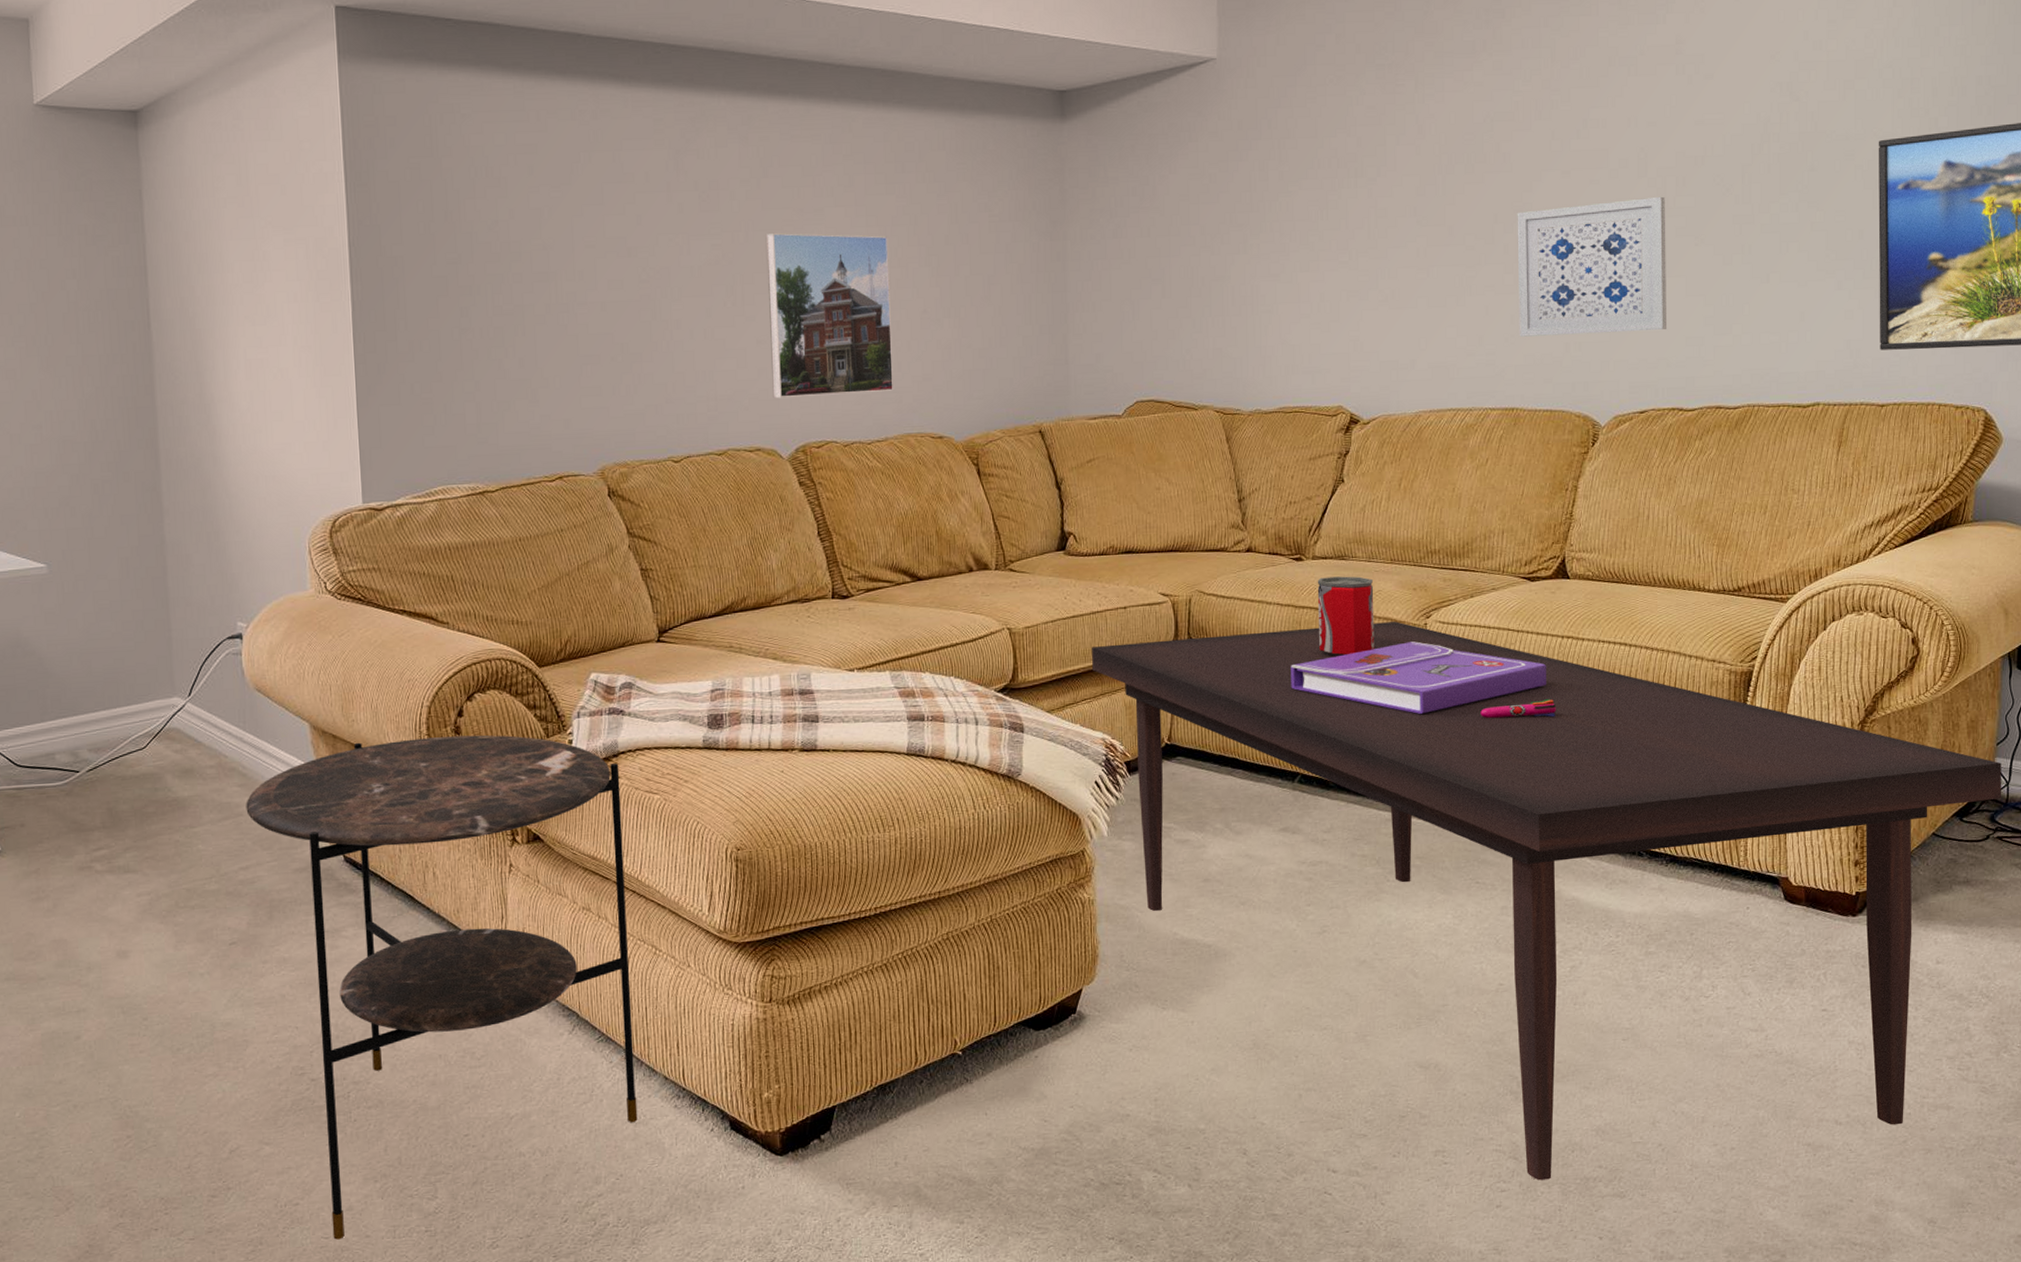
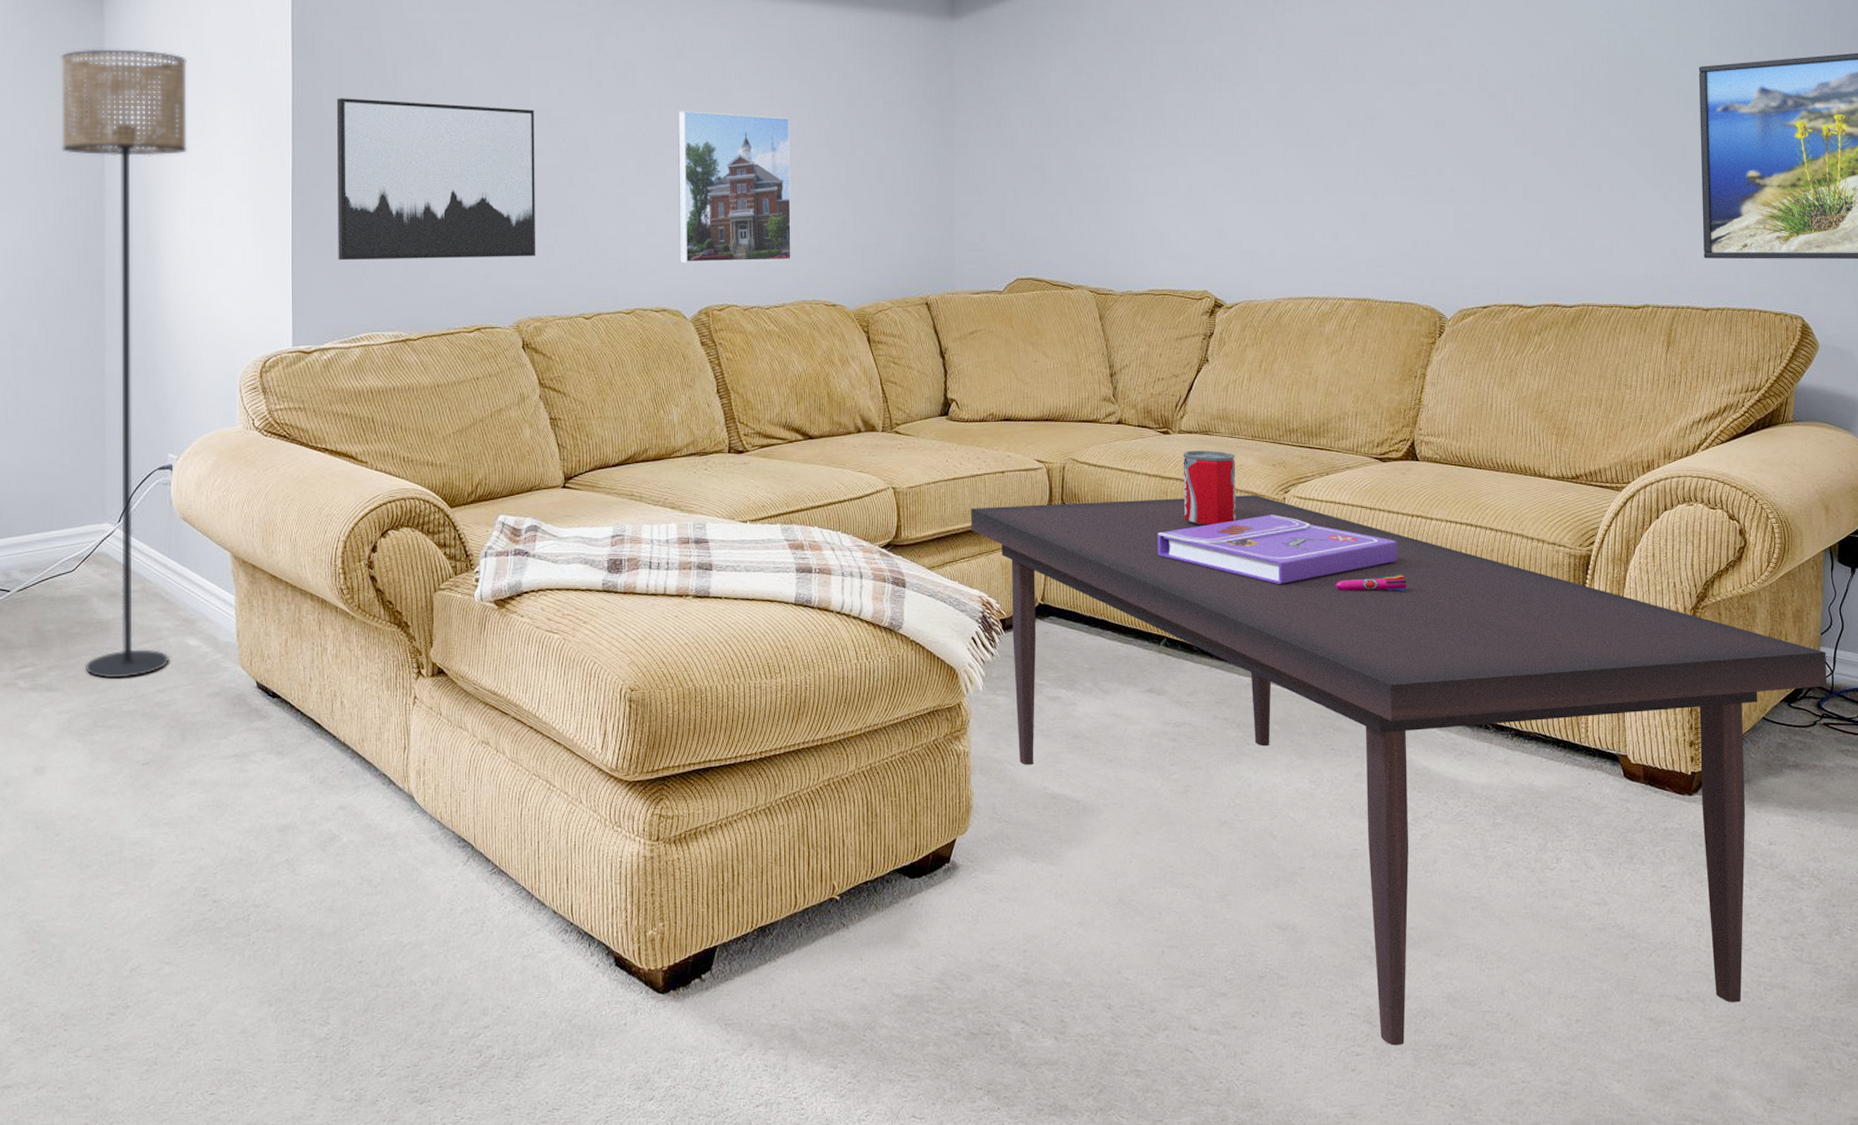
floor lamp: none [95,189,251,858] -> present [60,49,188,679]
side table: present [246,735,638,1240] -> none [166,570,526,1062]
wall art: none [396,234,619,410] -> present [336,98,536,261]
wall art: present [1517,196,1666,337] -> none [1369,109,1507,233]

